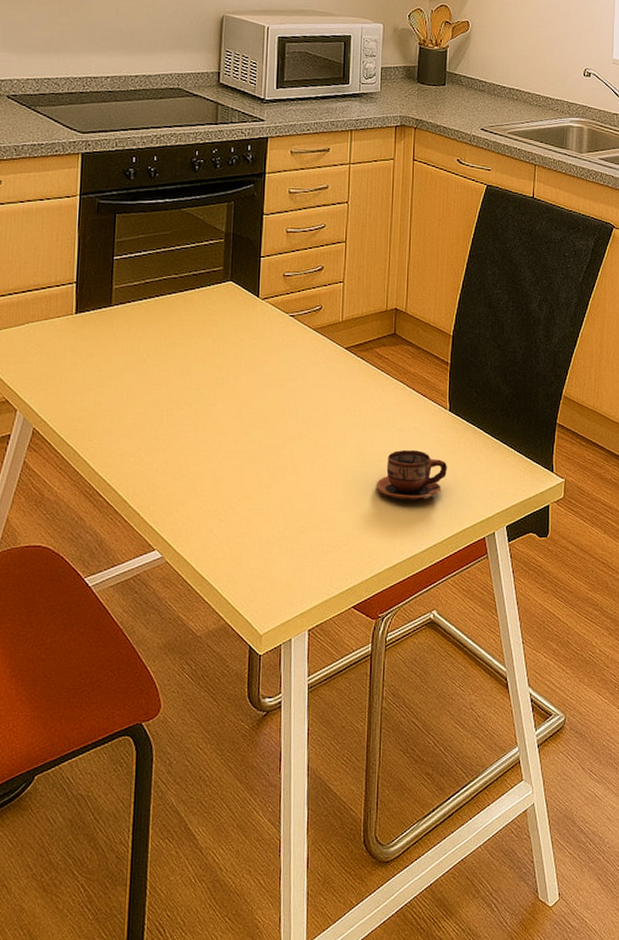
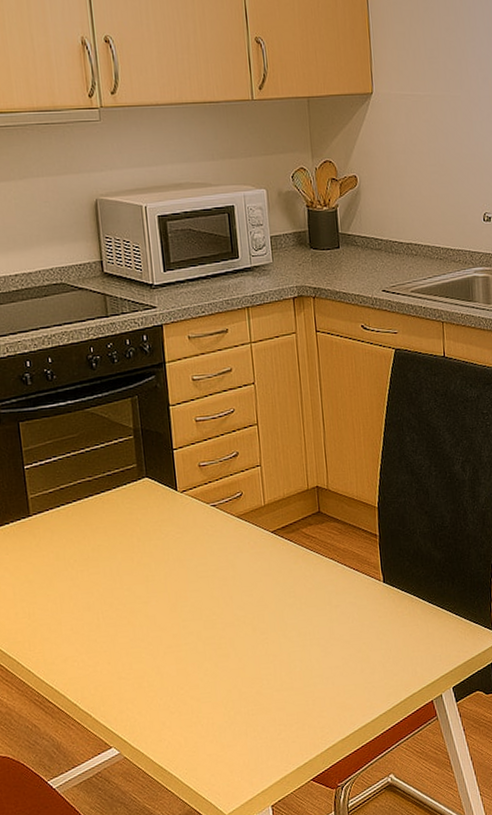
cup: present [376,450,447,501] -> none [319,624,388,675]

